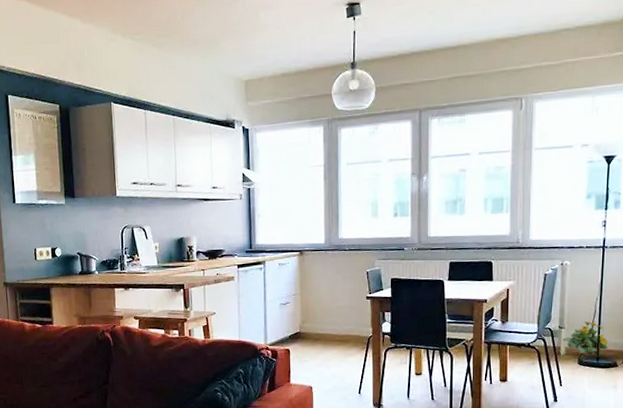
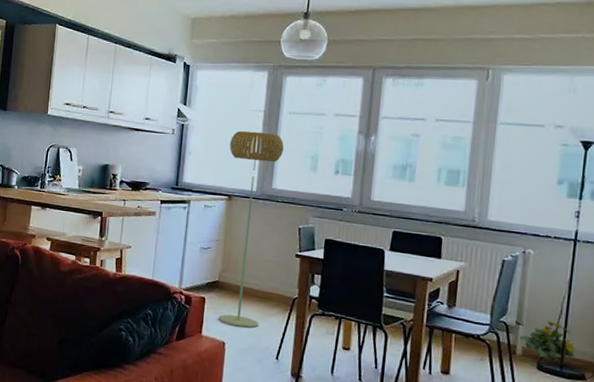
floor lamp: none [296,186,346,371] -> present [218,130,285,328]

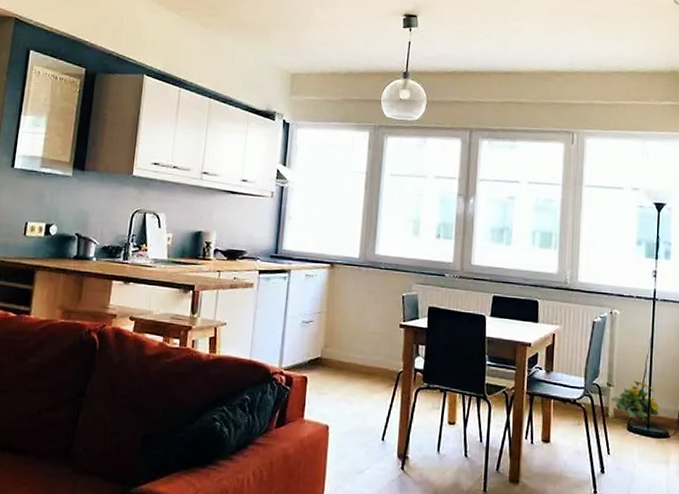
floor lamp: present [218,130,285,328] -> none [321,193,387,408]

